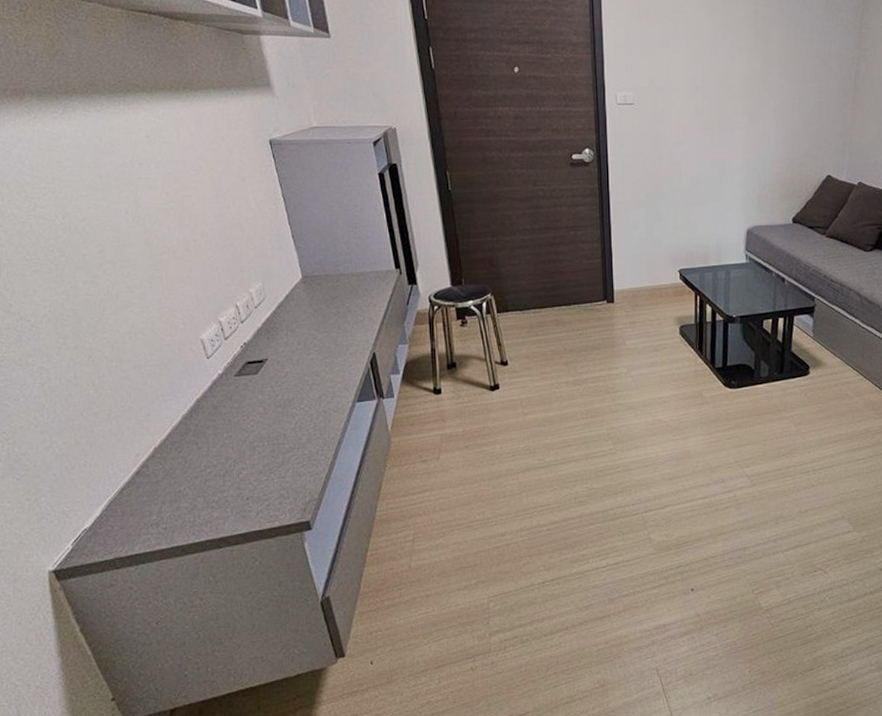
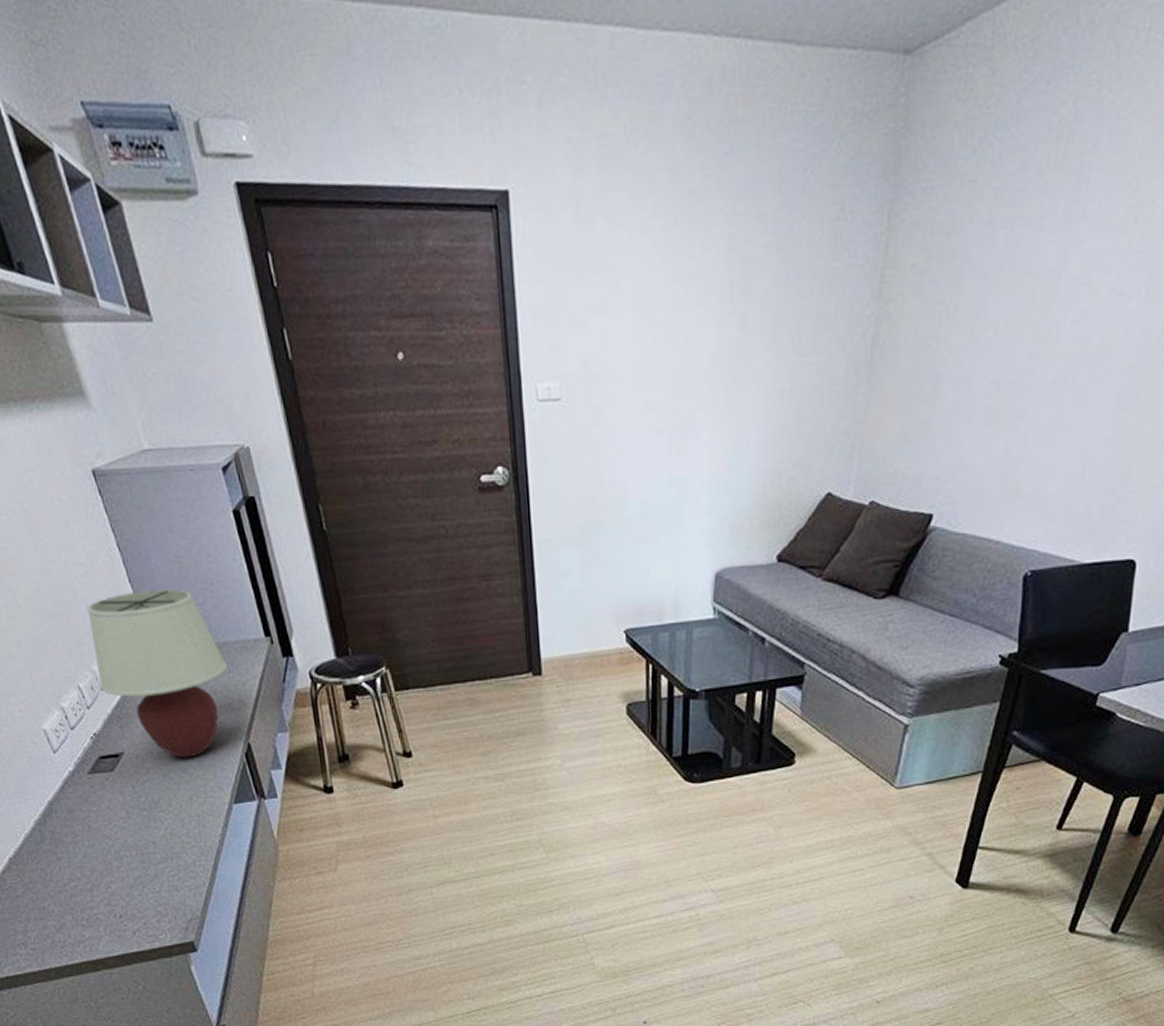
table lamp: none [251,231,363,364] -> present [86,589,228,758]

